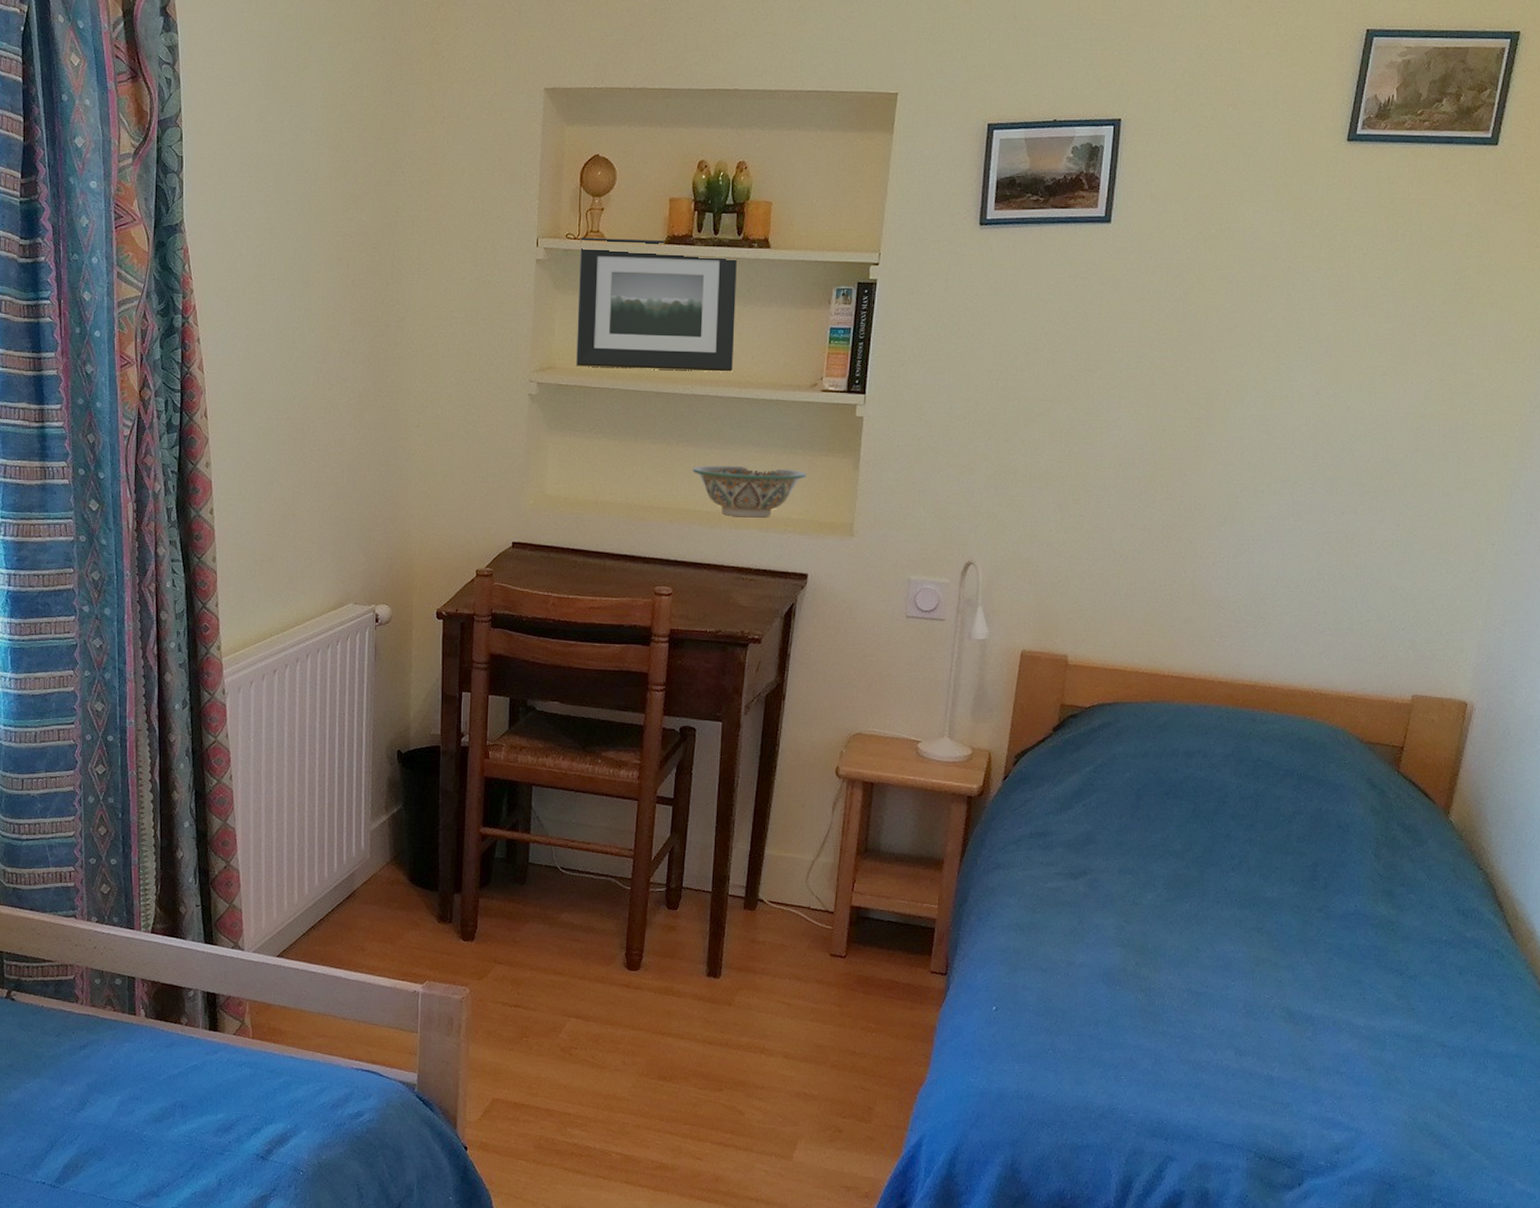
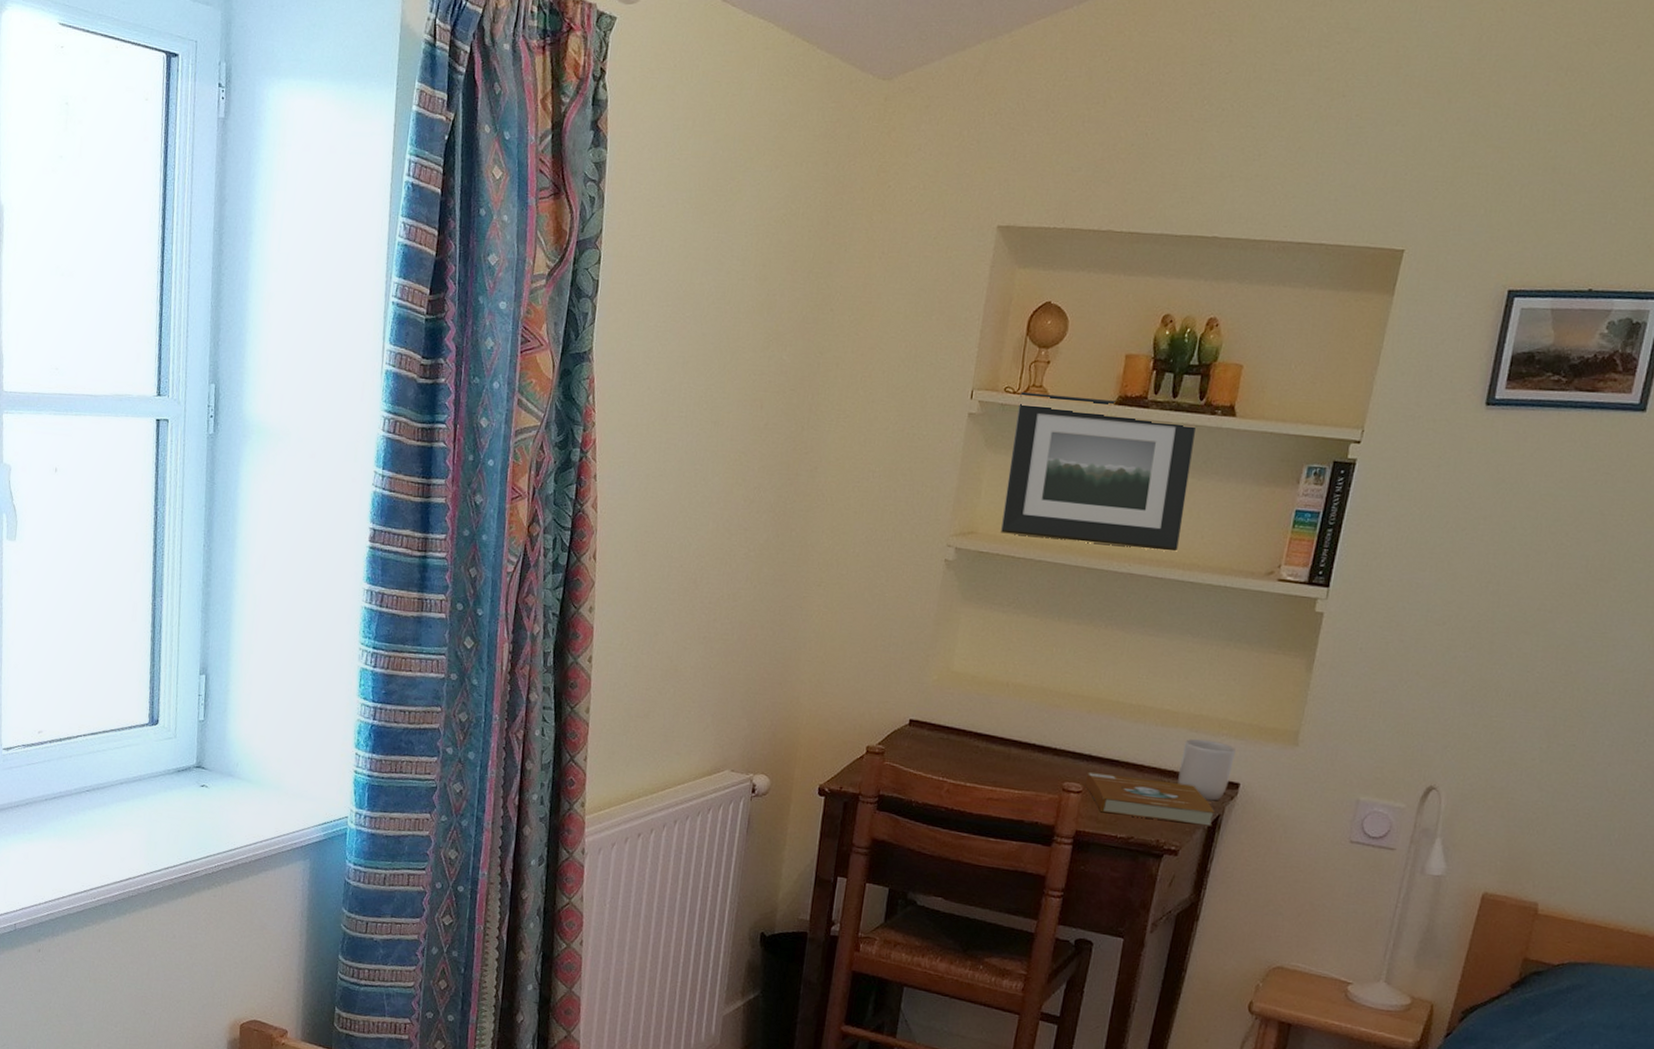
book: none [674,575,790,615] -> present [1085,771,1216,827]
decorative bowl: present [691,465,807,518] -> none [1118,653,1251,717]
mug: none [754,537,801,592] -> present [1178,738,1236,801]

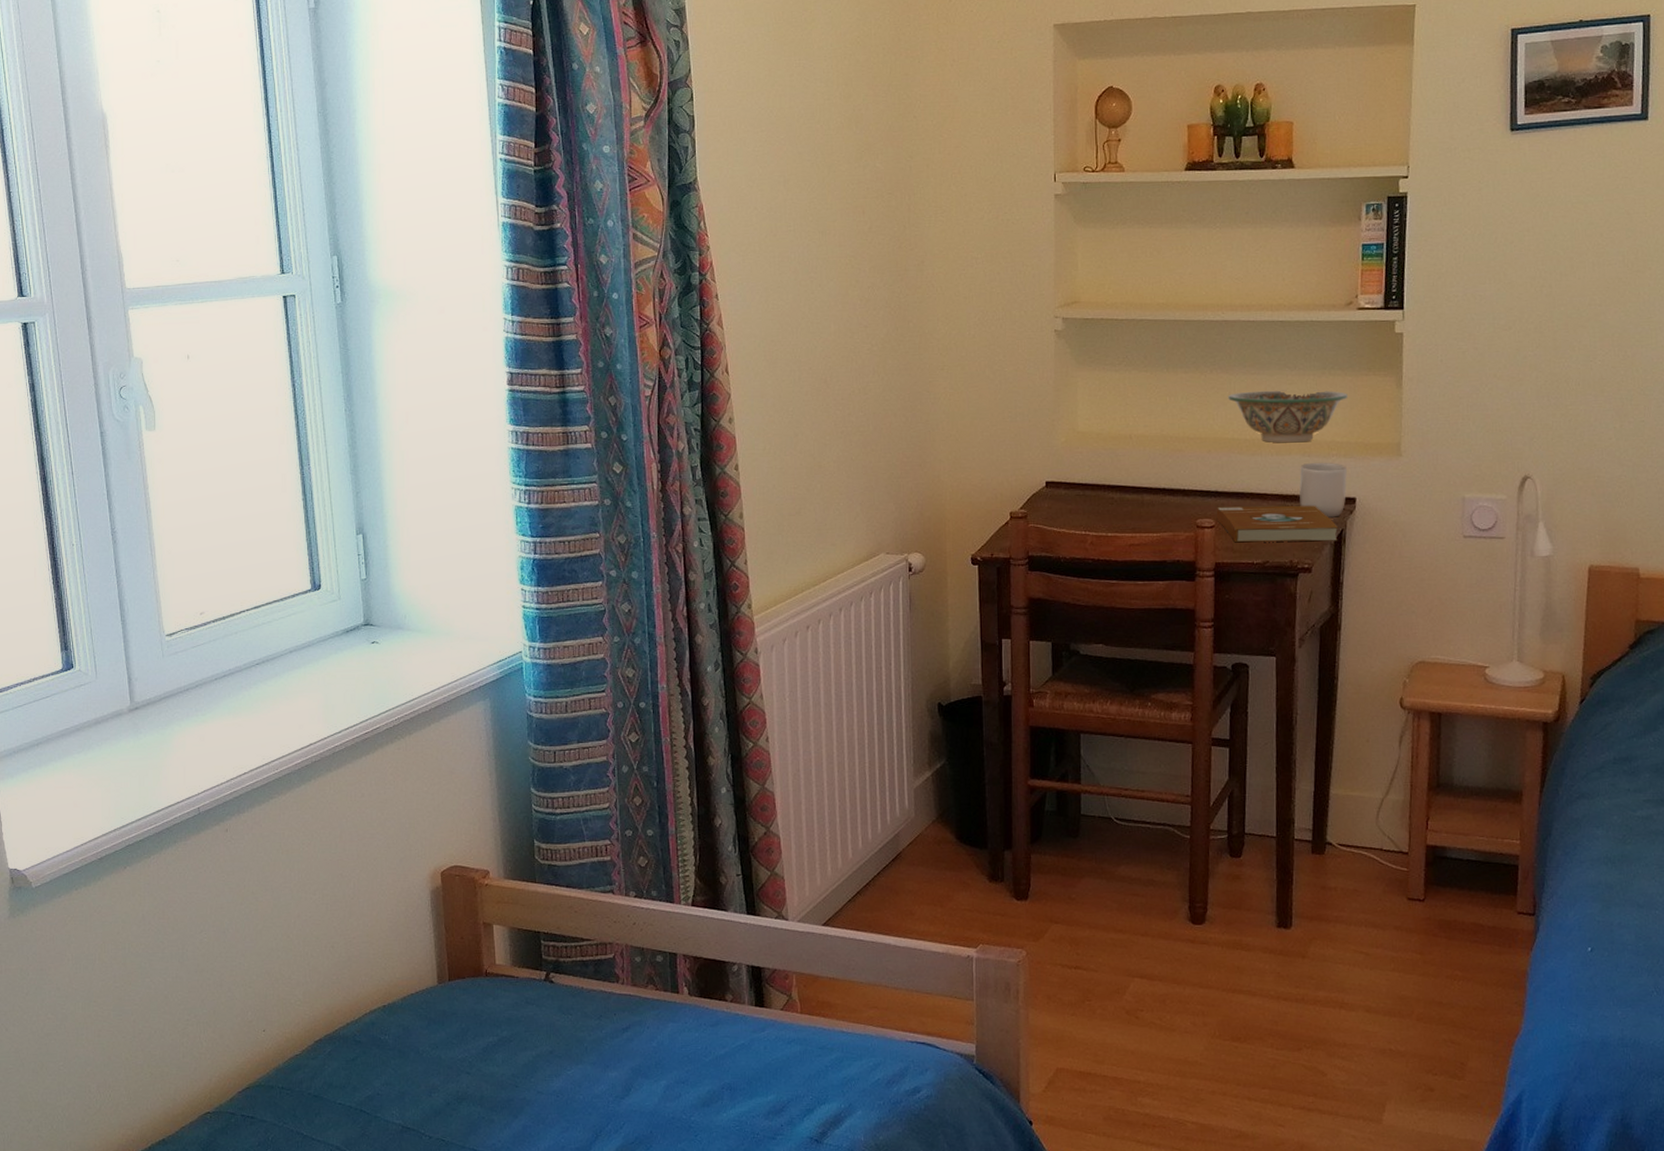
picture frame: present [1001,392,1195,552] -> none [1099,167,1264,299]
decorative bowl: none [1118,653,1251,717] -> present [1227,390,1348,443]

